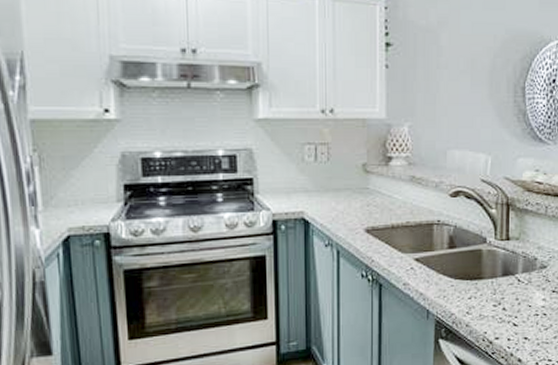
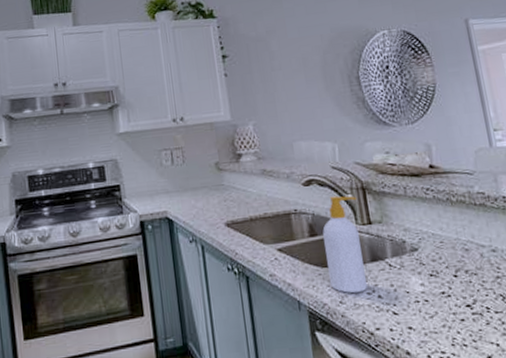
soap bottle: none [461,209,500,304] -> present [322,195,367,293]

